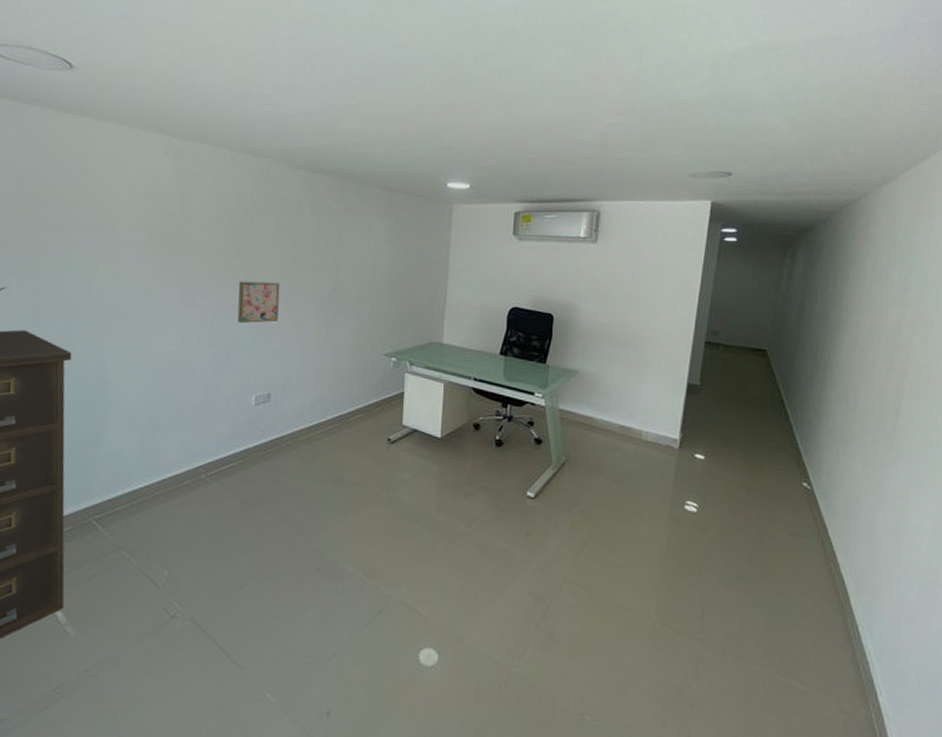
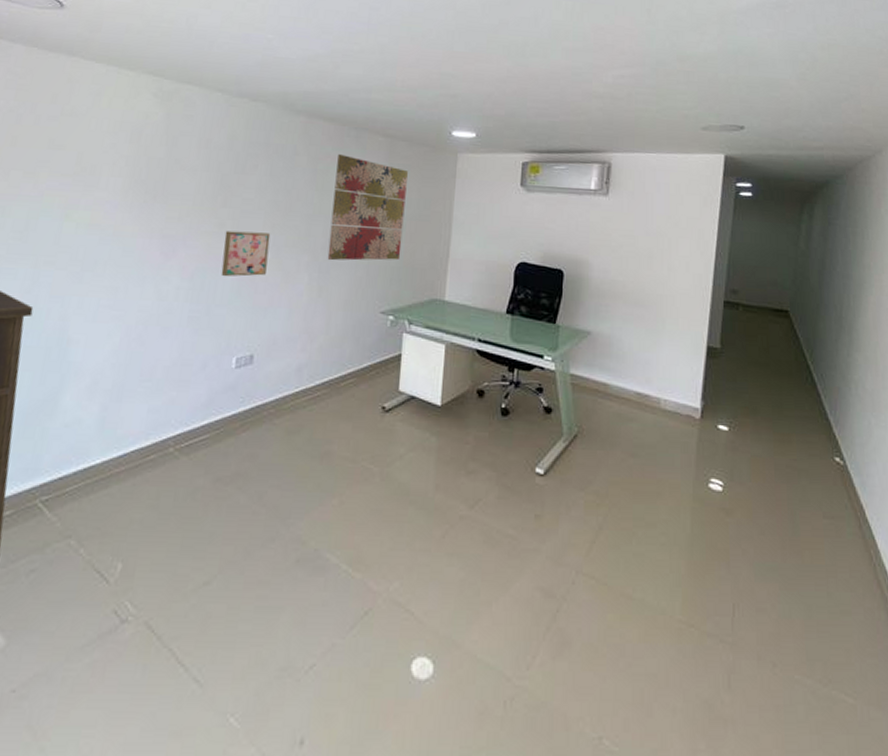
wall art: none [333,206,406,308] -> present [327,153,408,261]

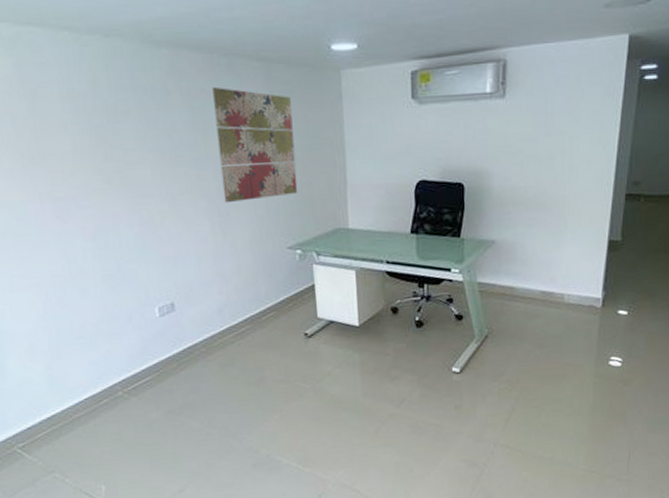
wall art: present [220,230,271,277] -> none [114,183,167,233]

